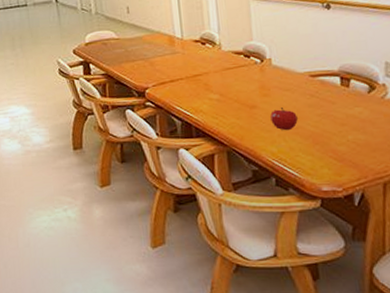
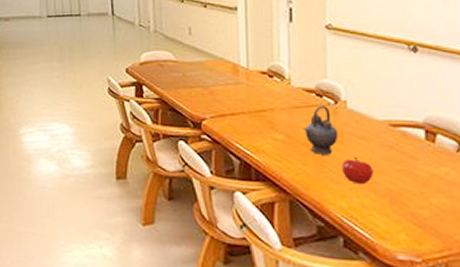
teapot: none [234,65,266,108] -> present [302,106,339,155]

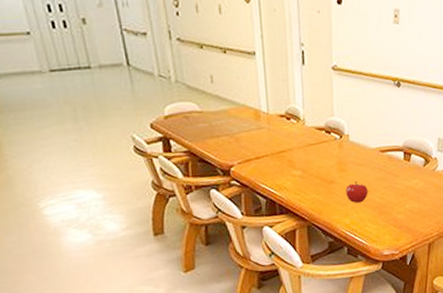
teapot: present [302,106,339,155] -> none [315,141,343,184]

